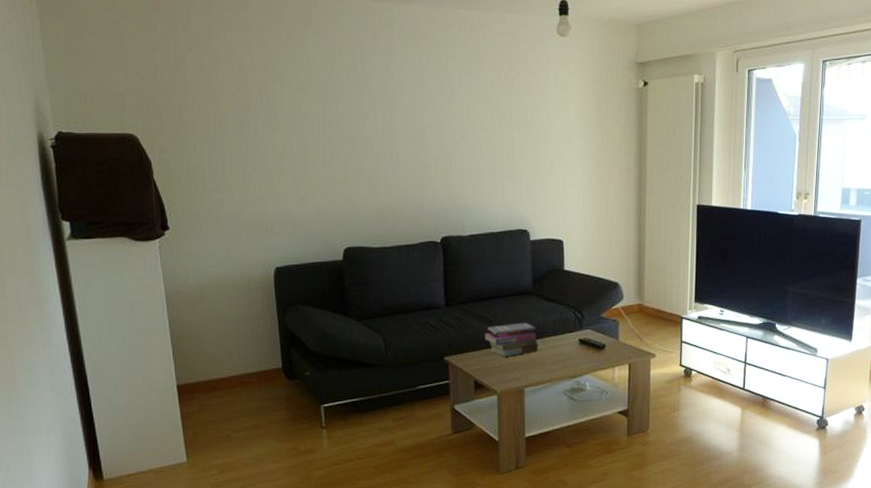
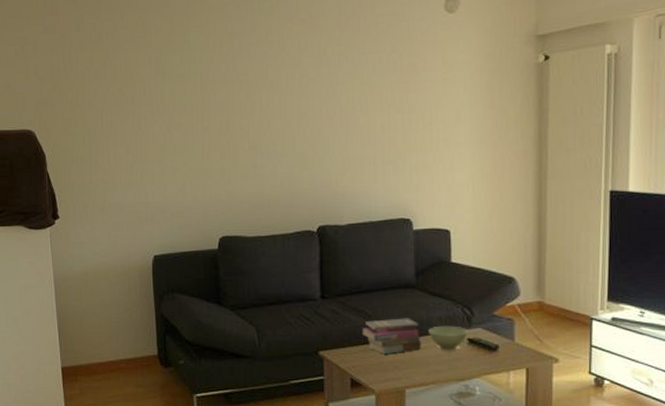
bowl: none [544,328,579,352] -> present [428,325,468,351]

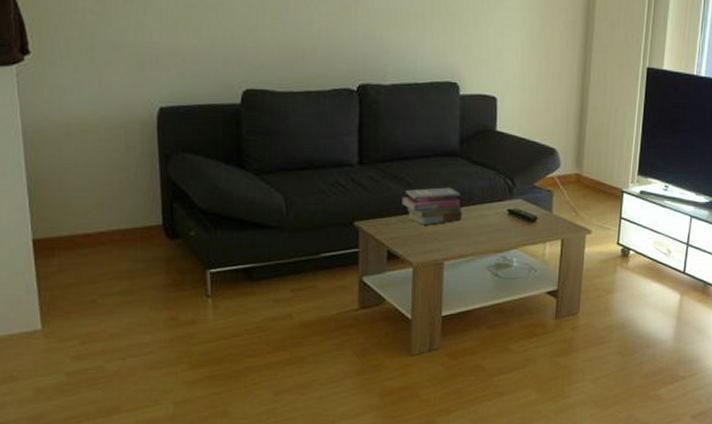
bowl: present [428,325,468,351] -> none [470,196,509,222]

